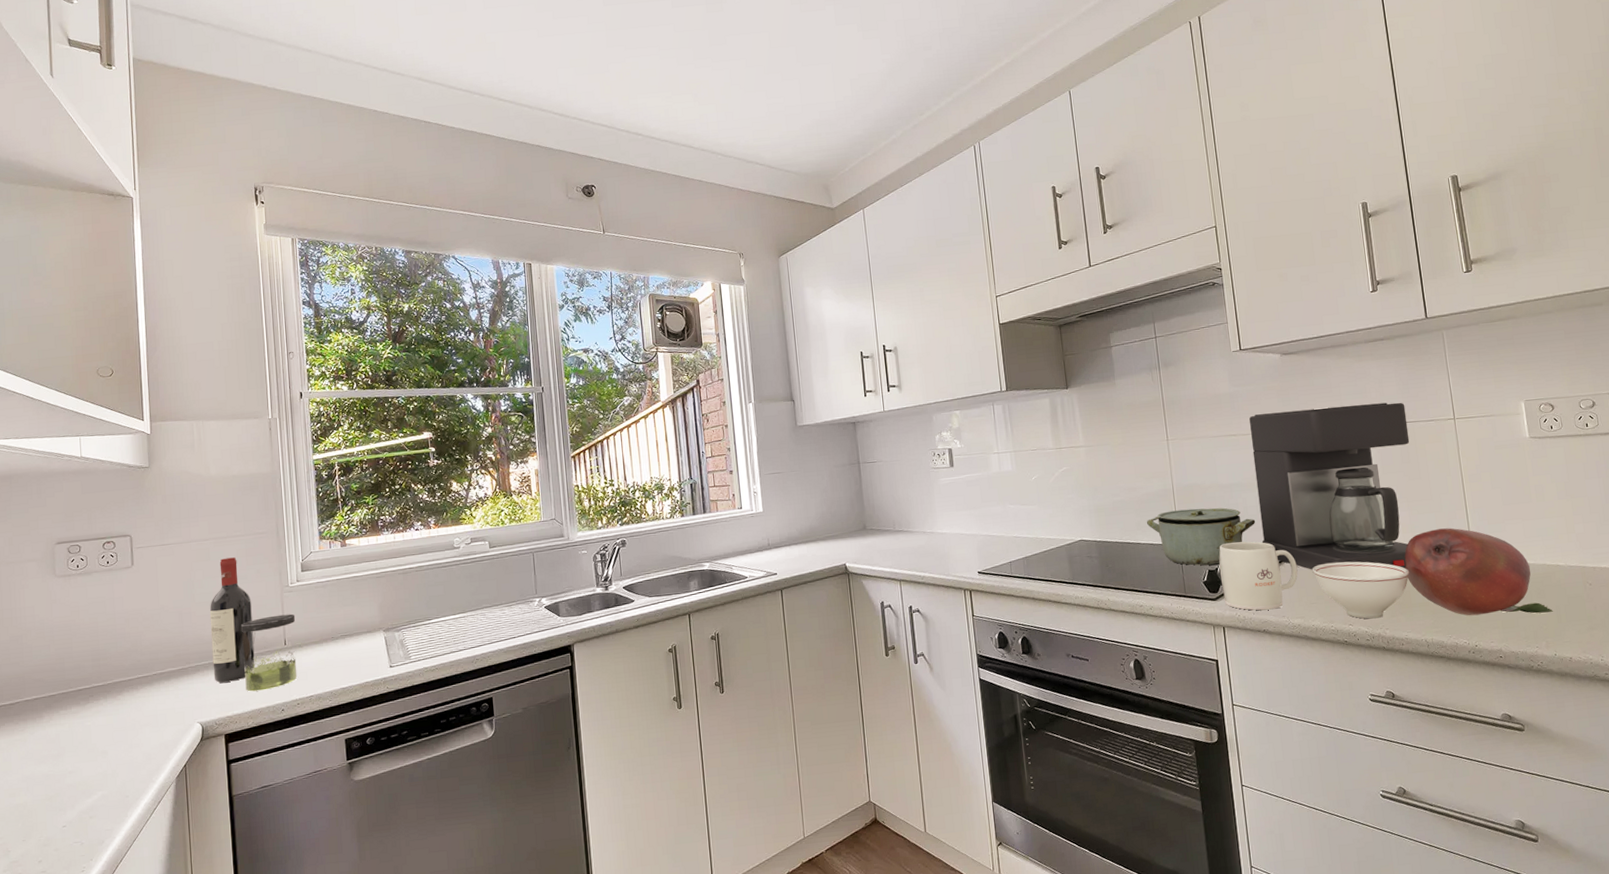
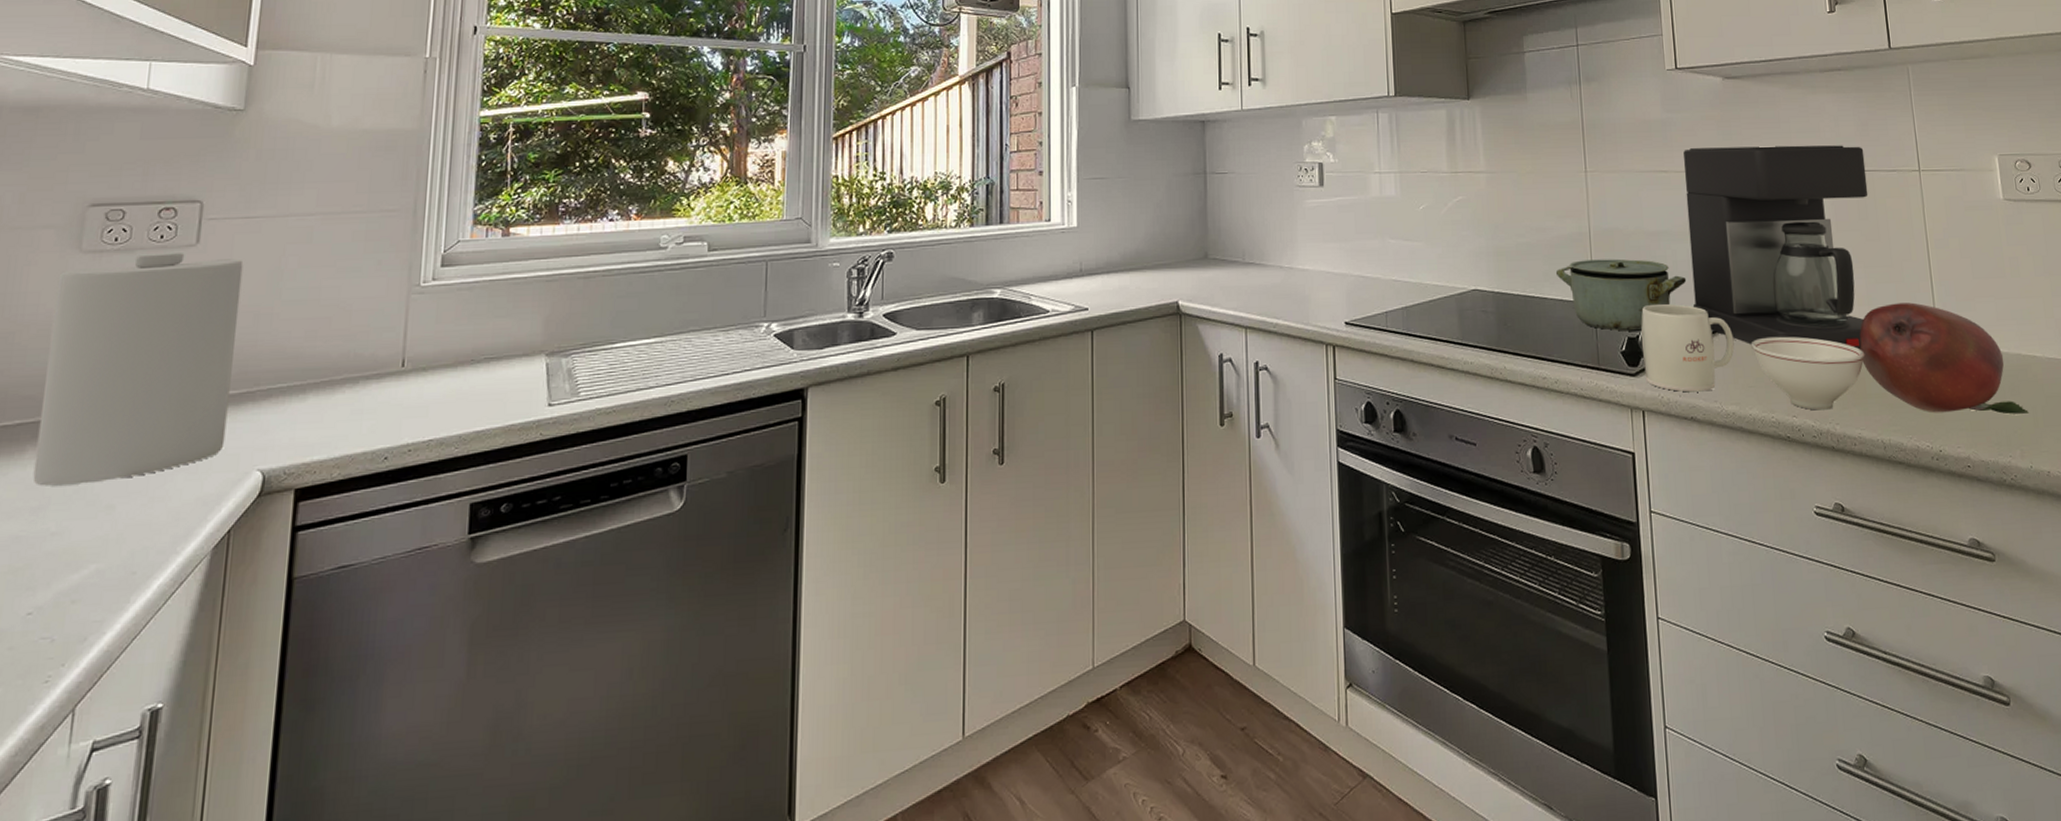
paper towel holder: none [44,573,173,740] -> present [32,253,244,486]
wine bottle: present [209,557,256,683] -> none [291,241,364,415]
jar: present [240,613,298,692] -> none [336,324,422,430]

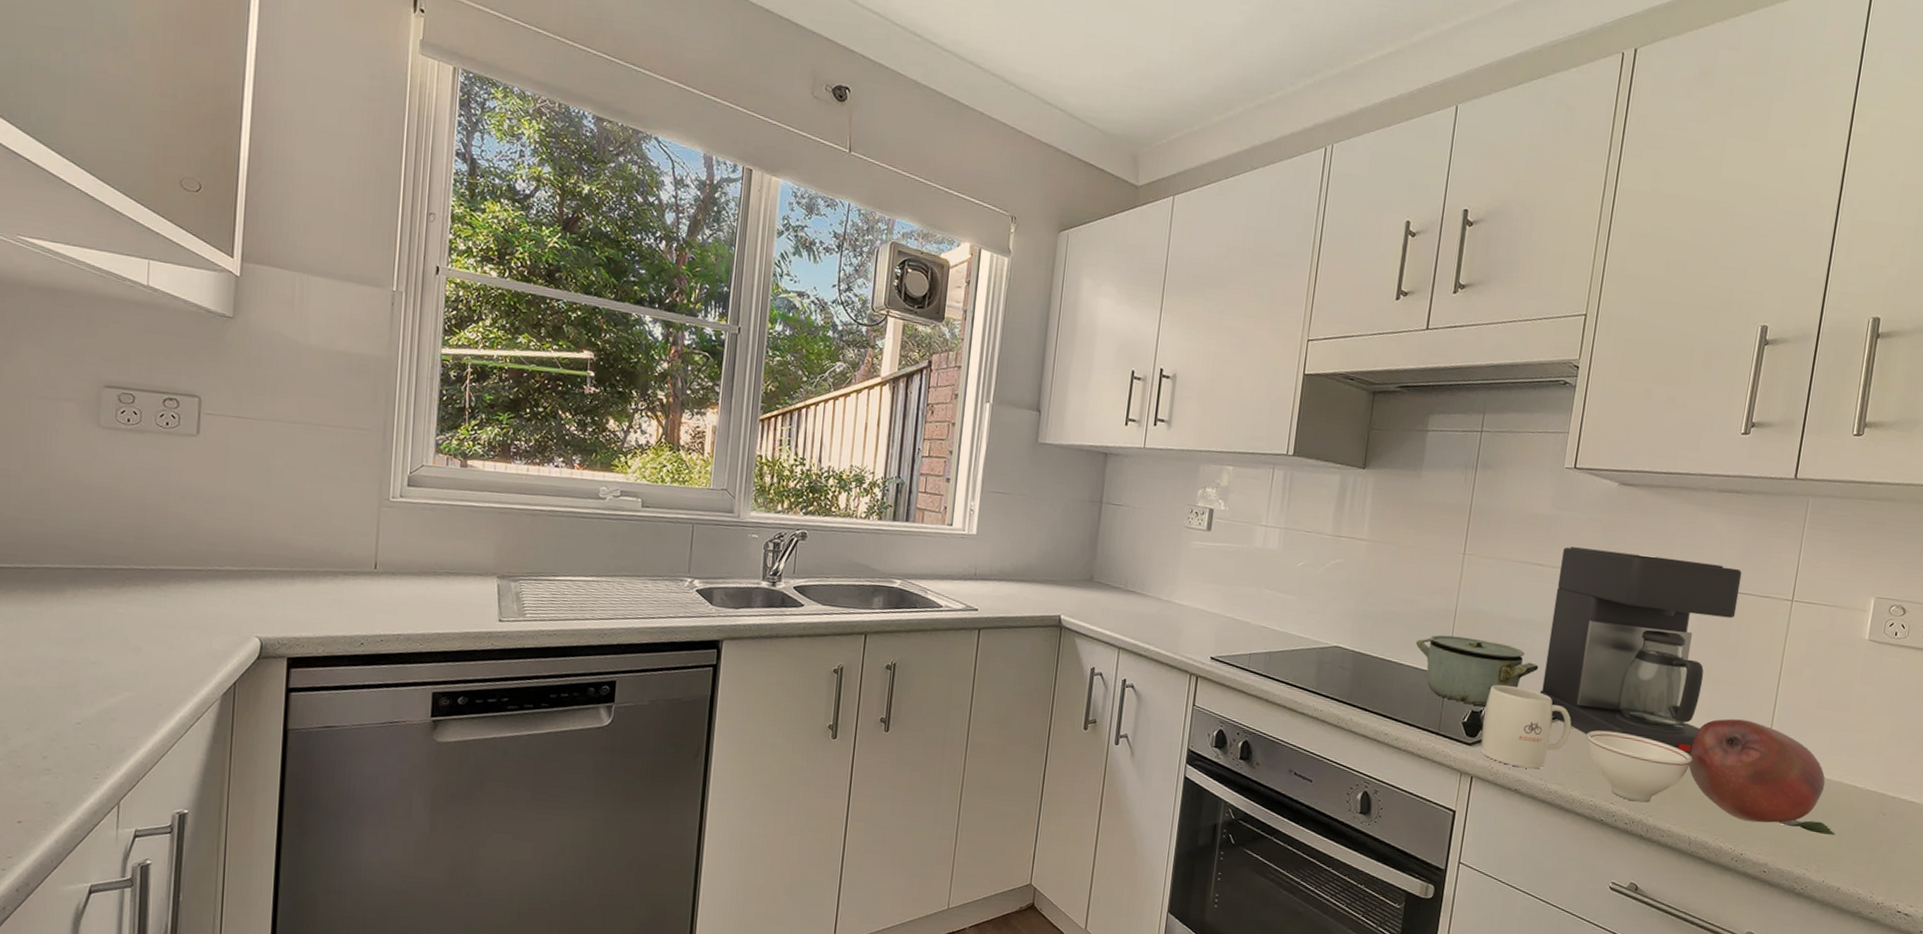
paper towel holder: present [32,253,244,486] -> none [73,437,238,627]

